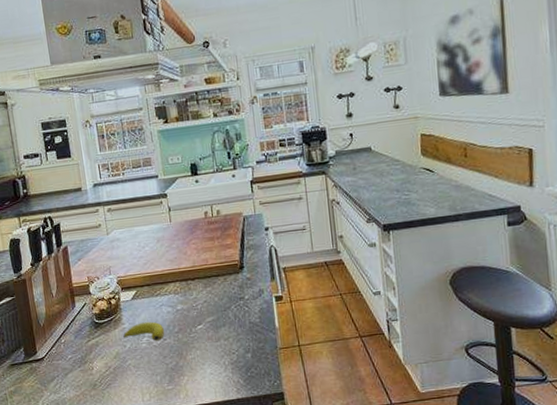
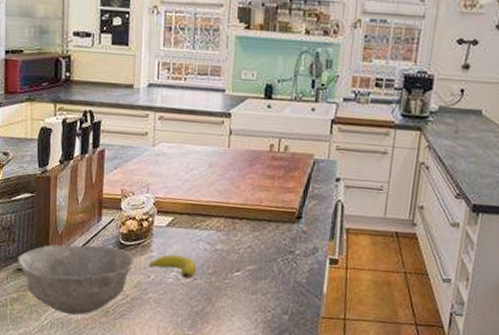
bowl: none [9,327,110,395] -> present [17,244,134,316]

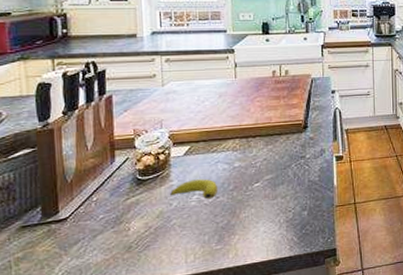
bowl: present [17,244,134,316] -> none [20,184,154,260]

